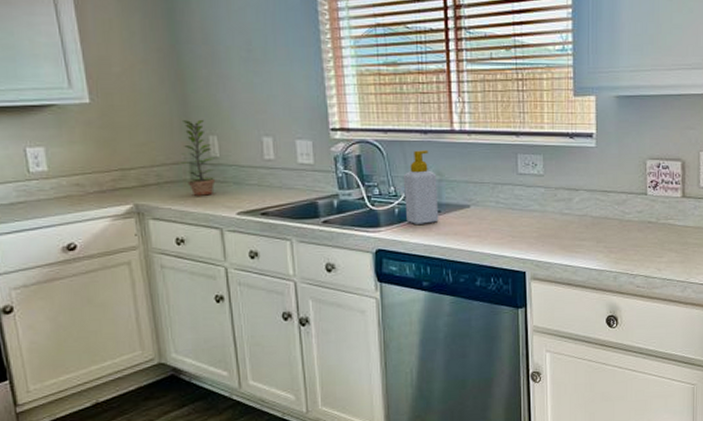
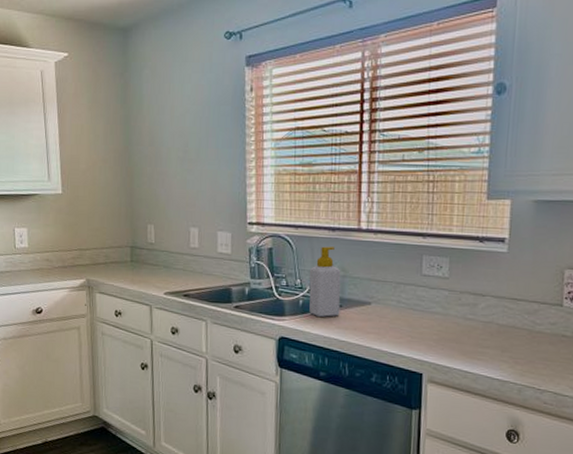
plant: present [177,119,216,196] -> none [121,210,151,276]

